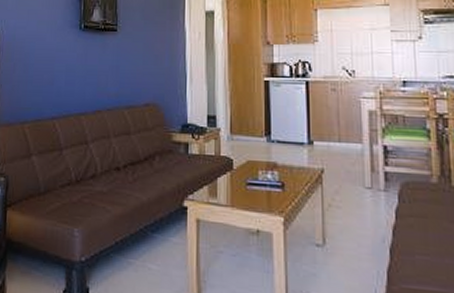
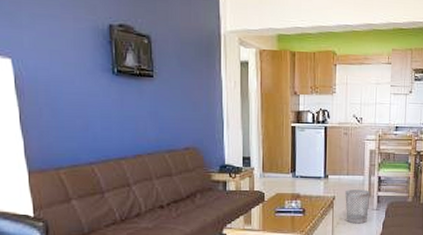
wastebasket: none [337,161,374,209] -> present [345,189,371,224]

